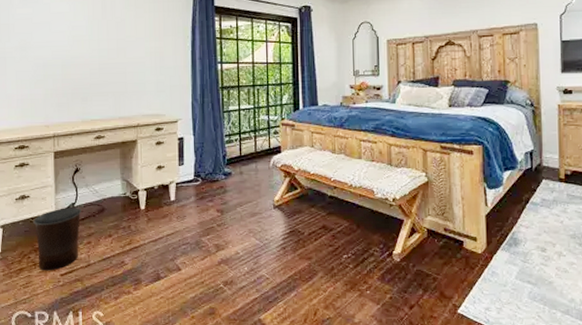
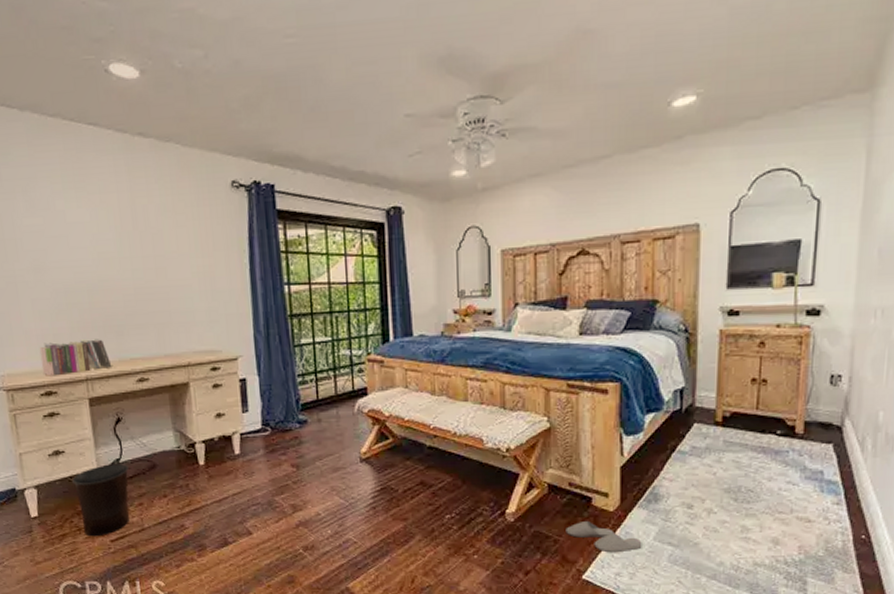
books: none [18,103,76,133] -> present [39,339,112,376]
slippers: none [443,261,506,290] -> present [566,520,642,553]

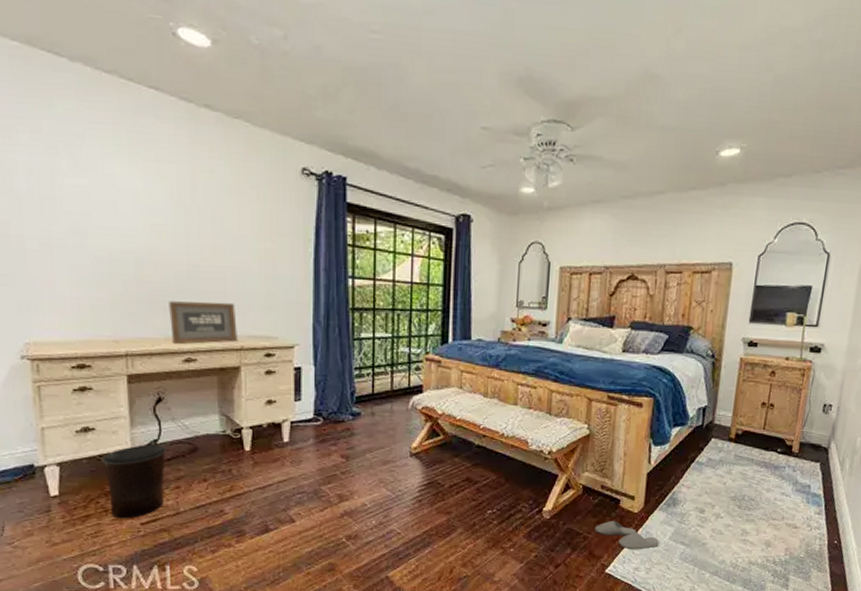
books: present [39,339,112,376] -> none [73,312,156,349]
picture frame: none [120,320,185,366] -> present [169,301,238,345]

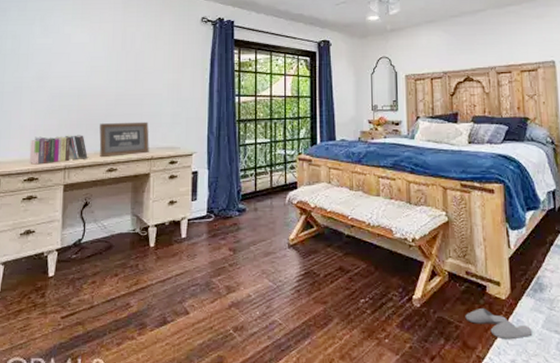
books: none [73,312,156,349] -> present [29,135,88,165]
waste bin: present [101,445,167,519] -> none [37,244,88,313]

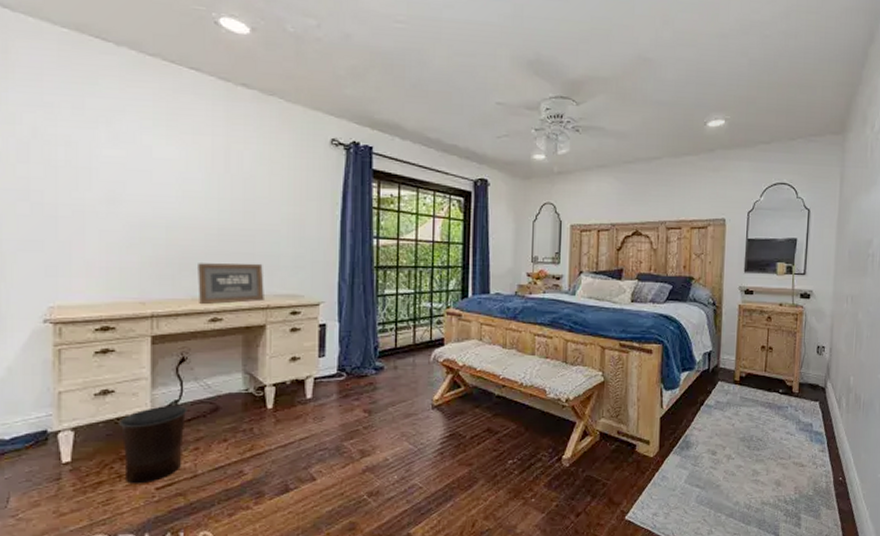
books: present [29,135,88,165] -> none [101,275,183,311]
waste bin: none [37,244,88,313] -> present [119,406,187,484]
slippers: present [465,307,533,340] -> none [613,465,676,495]

